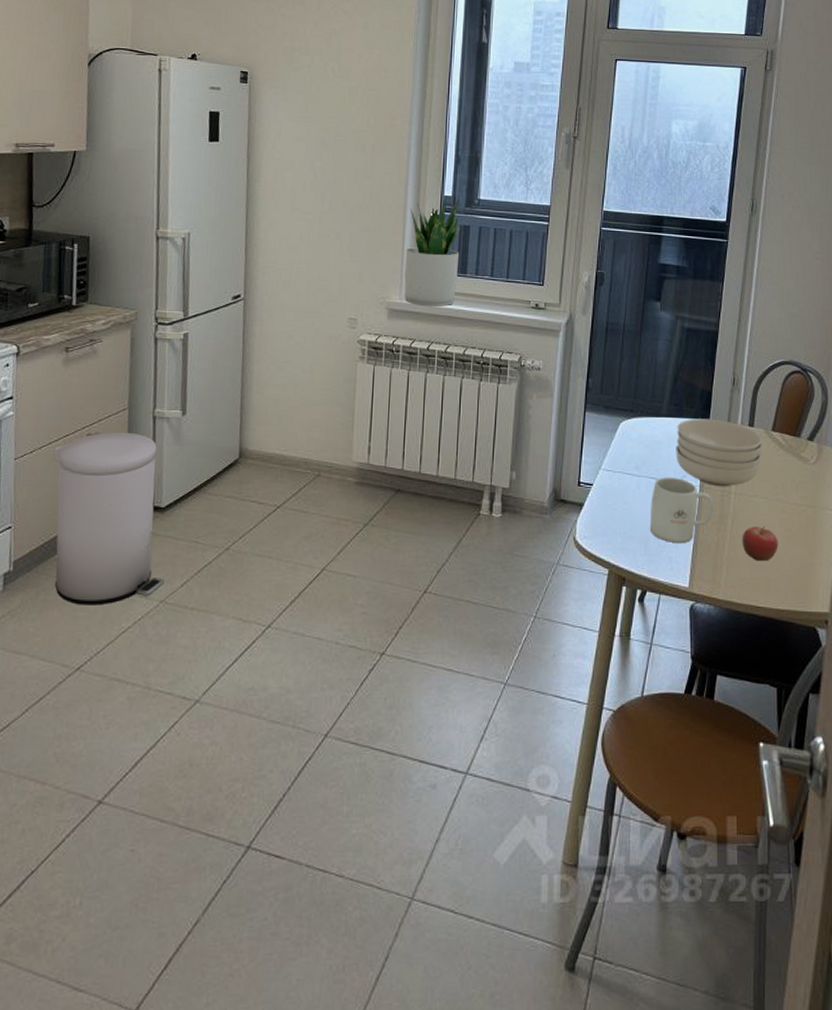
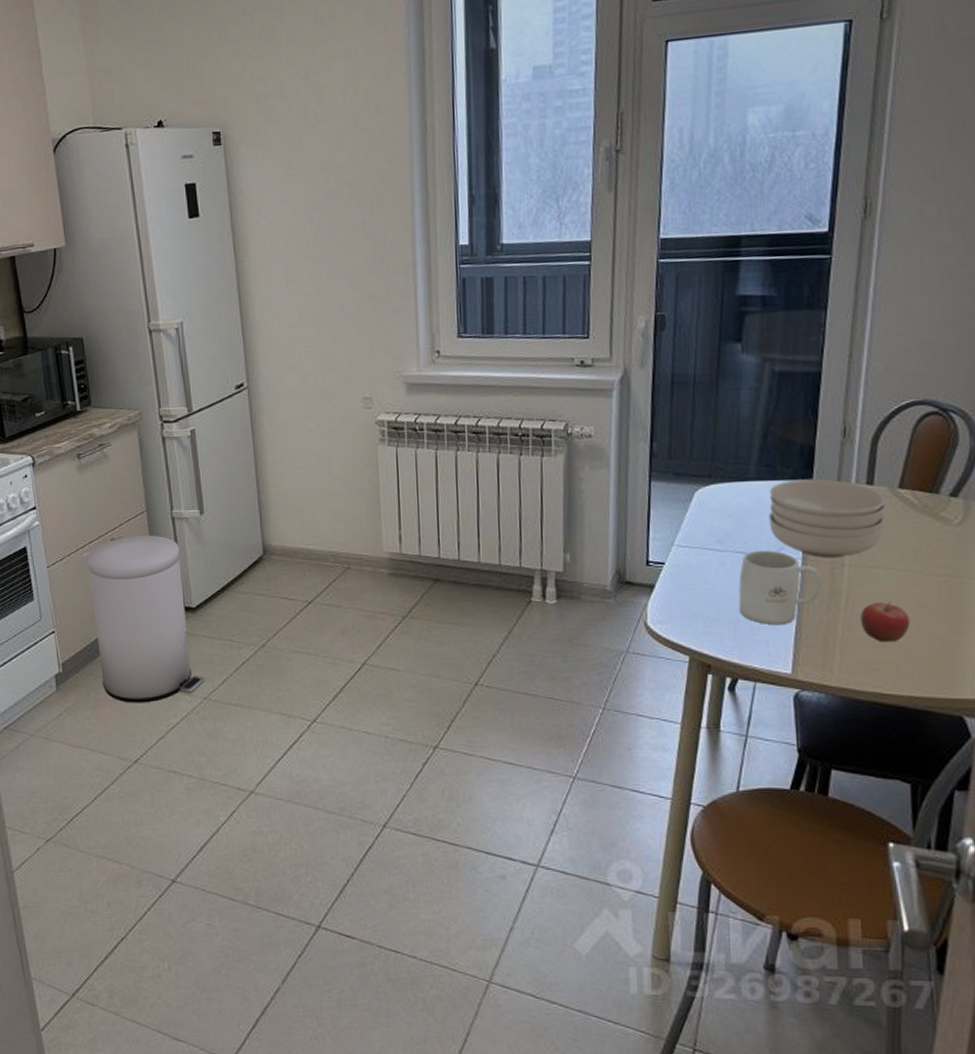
planter: present [404,198,463,308] -> none [420,248,485,377]

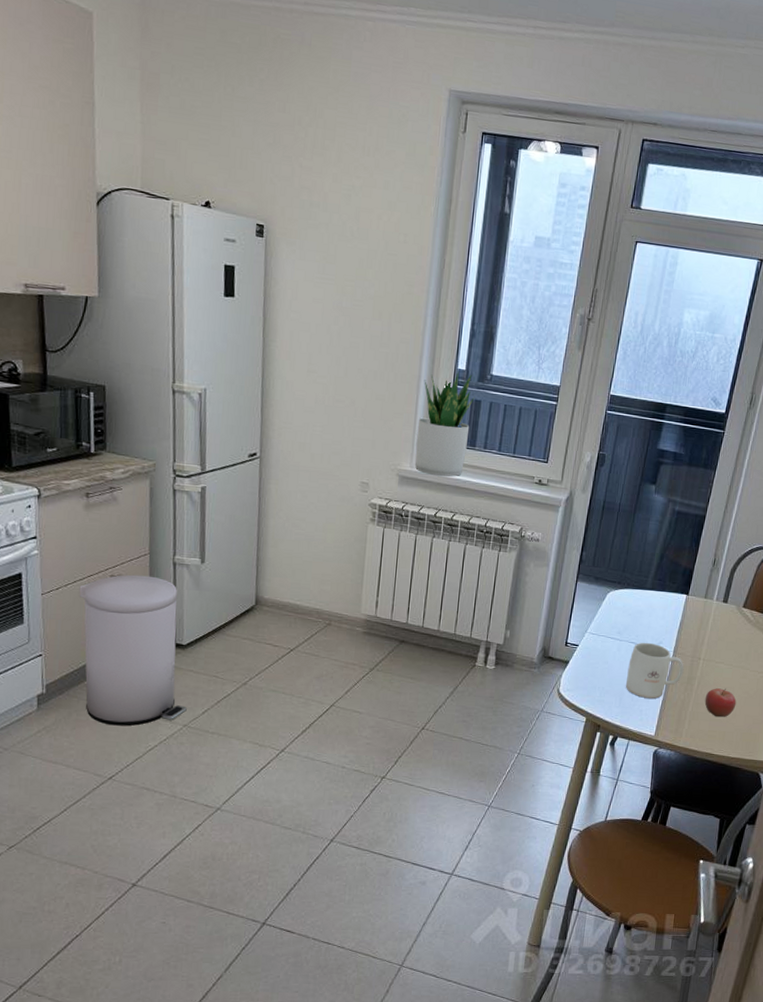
planter: none [420,248,485,377] -> present [415,371,475,478]
bowl: present [769,479,886,557] -> none [655,592,734,653]

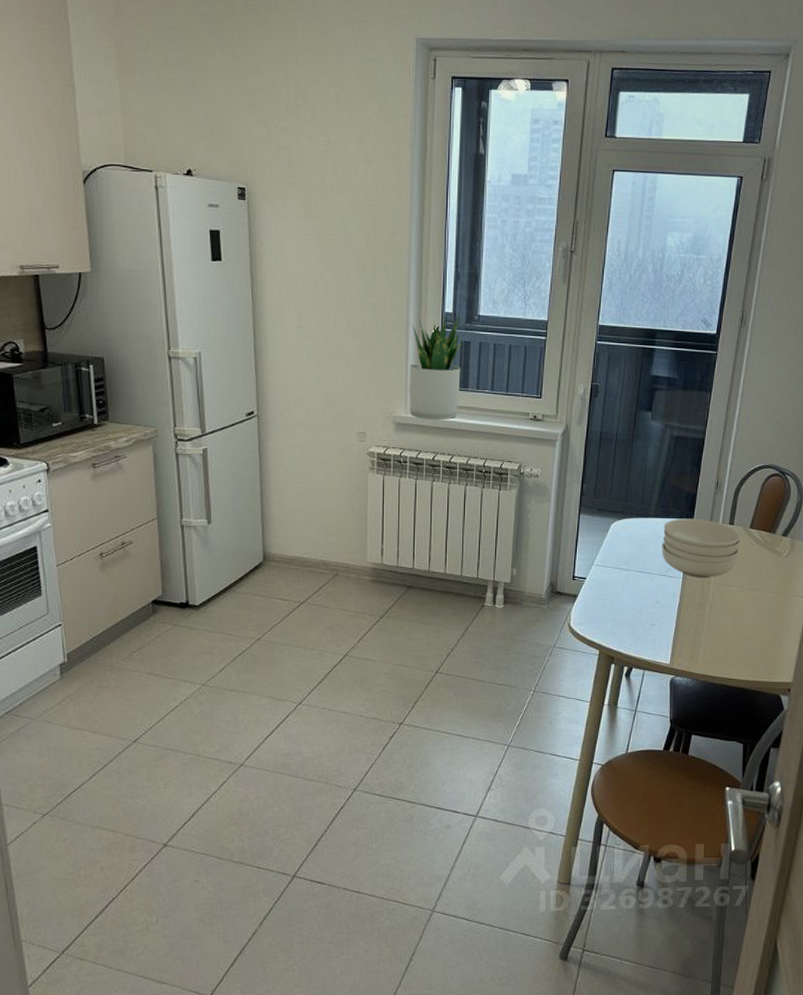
pedal bin: present [79,574,187,726] -> none [92,540,204,689]
mug: present [626,642,684,699] -> none [637,570,695,627]
bowl: none [655,592,734,653] -> present [662,518,741,577]
fruit: present [704,688,737,718] -> none [718,612,751,641]

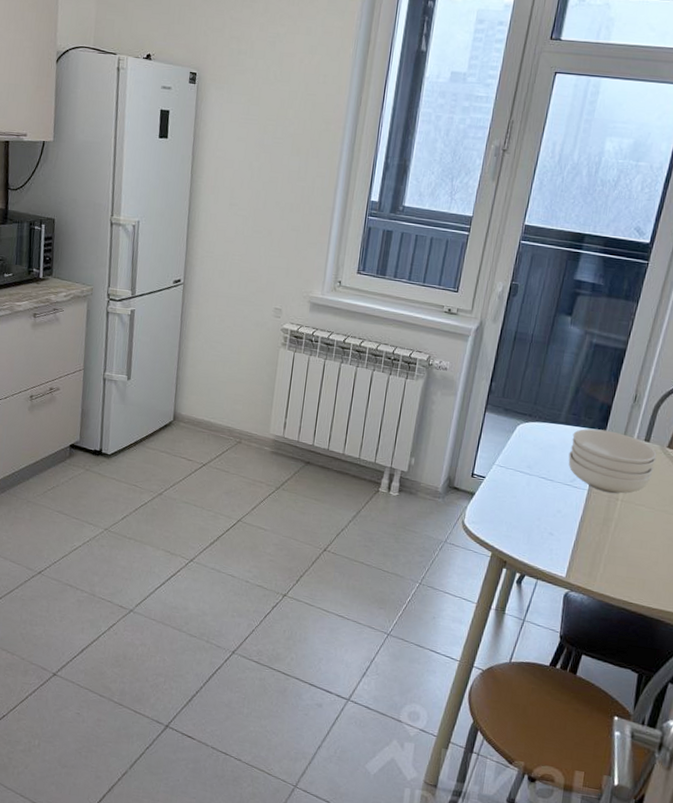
planter: present [409,314,464,421] -> none [326,203,387,305]

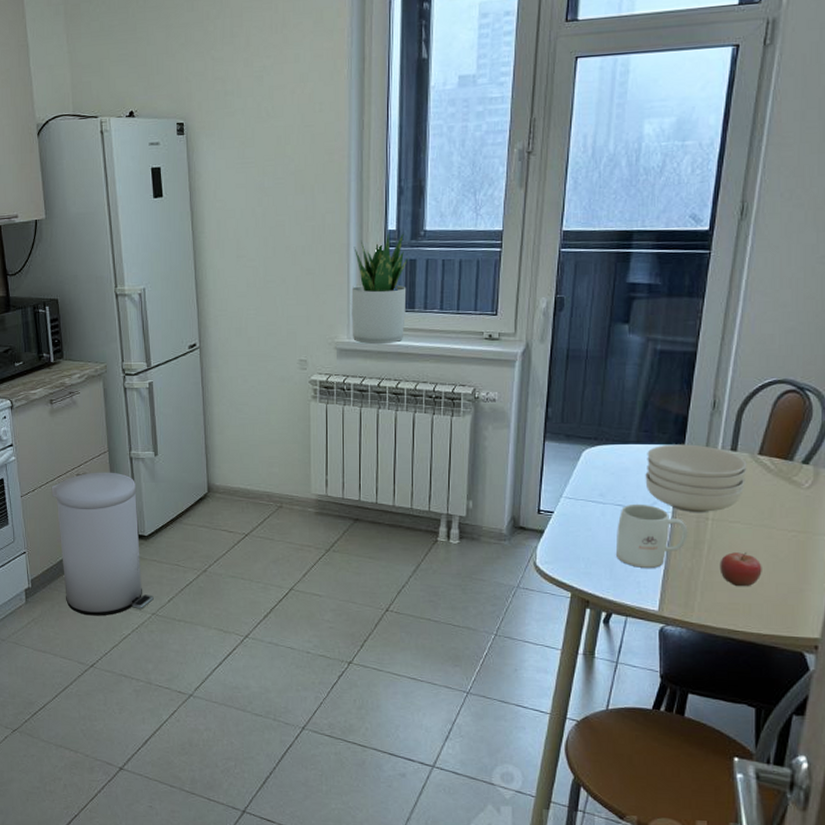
pedal bin: none [23,387,108,526] -> present [51,472,154,616]
planter: none [326,203,387,305] -> present [351,232,409,345]
mug: none [535,478,600,538] -> present [617,503,688,568]
fruit: none [622,532,659,564] -> present [719,552,762,587]

